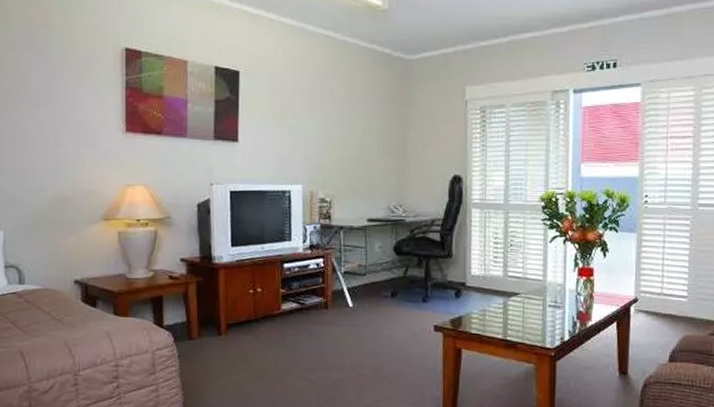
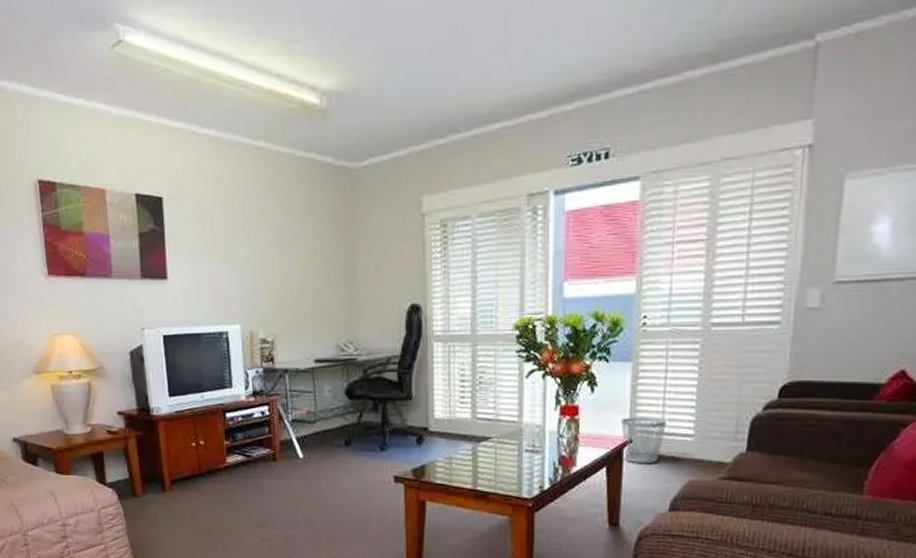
wastebasket: none [628,279,665,321] -> present [620,417,666,464]

